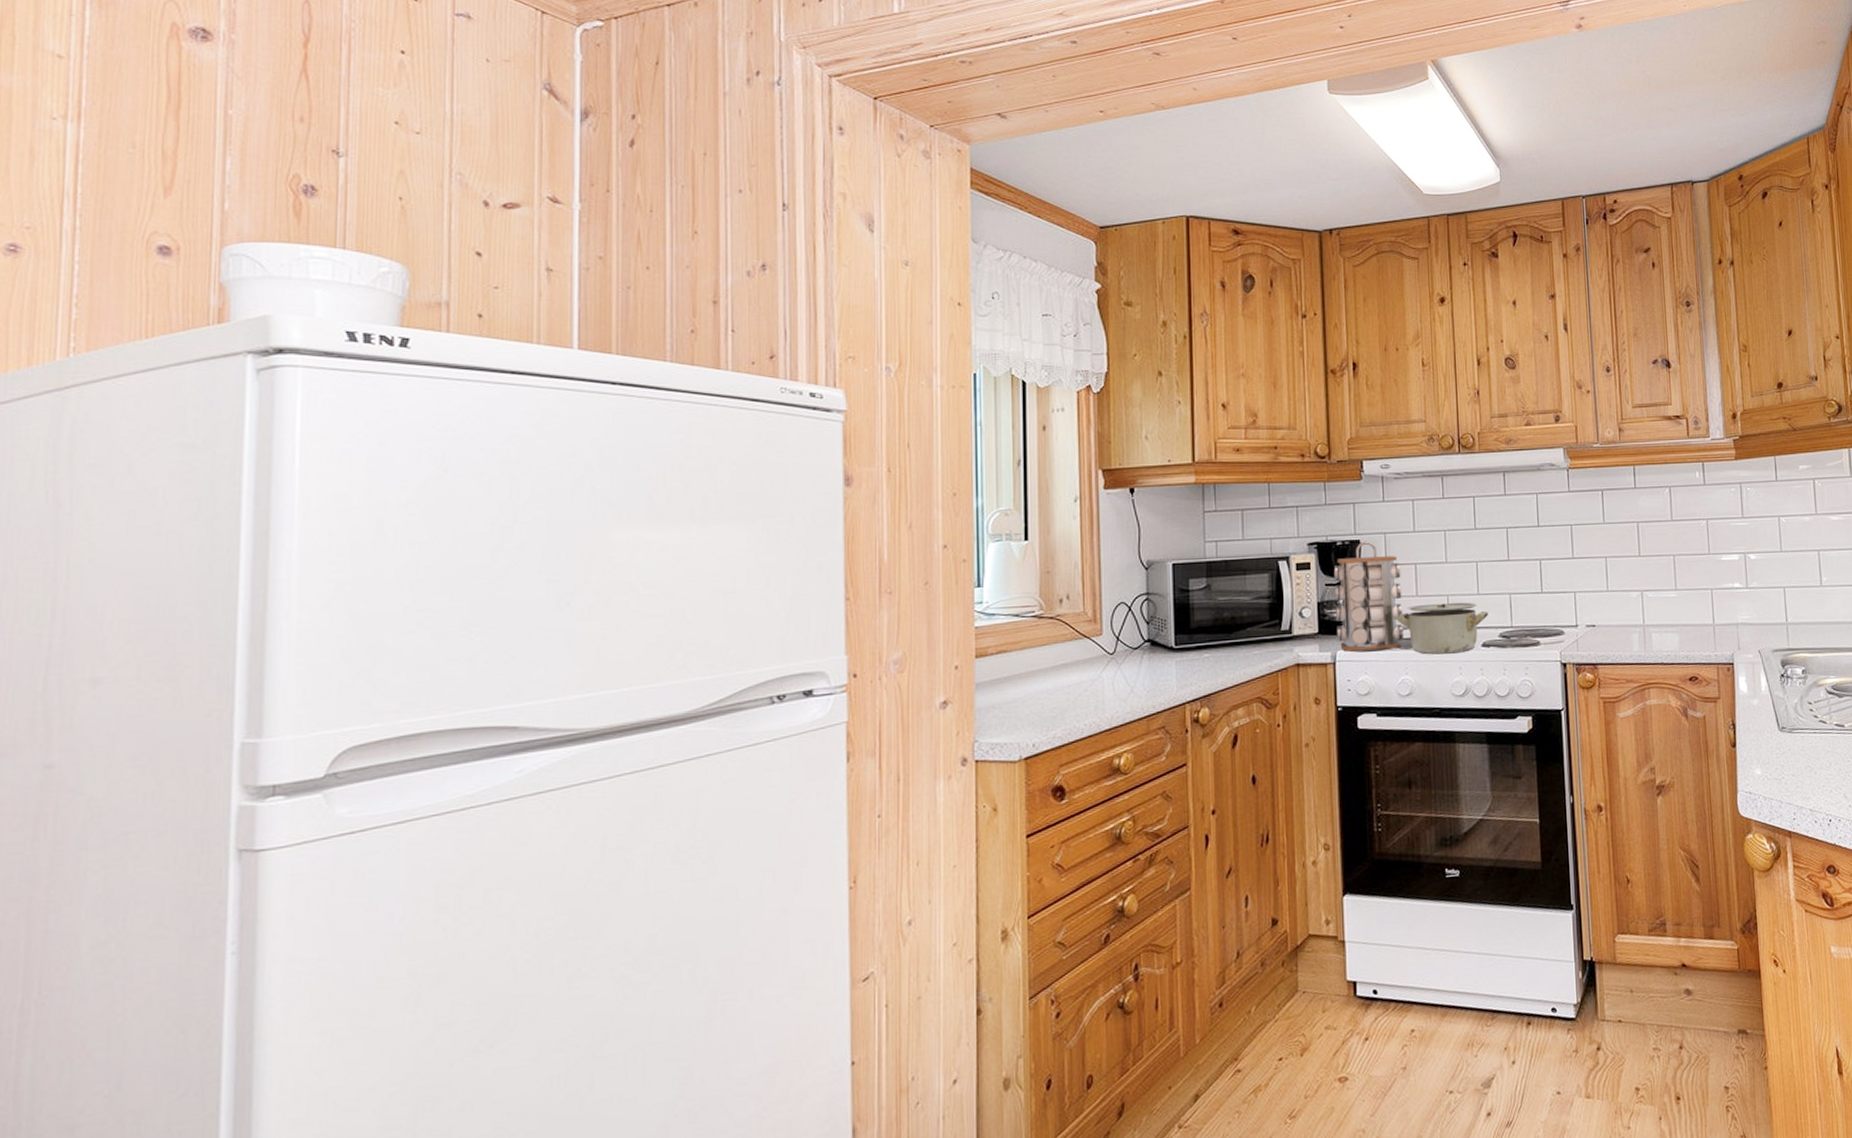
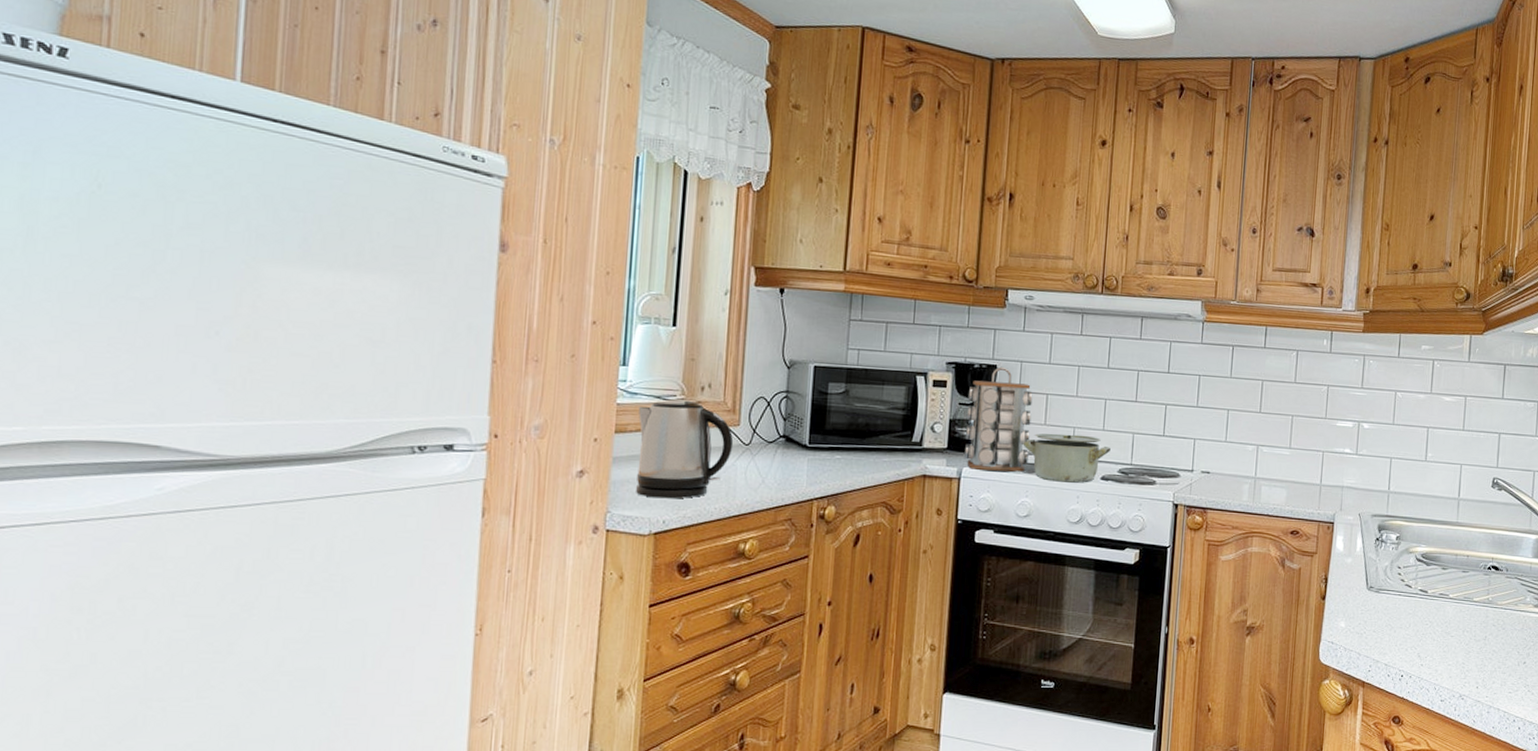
kettle: none [997,615,1098,721] -> present [636,399,734,499]

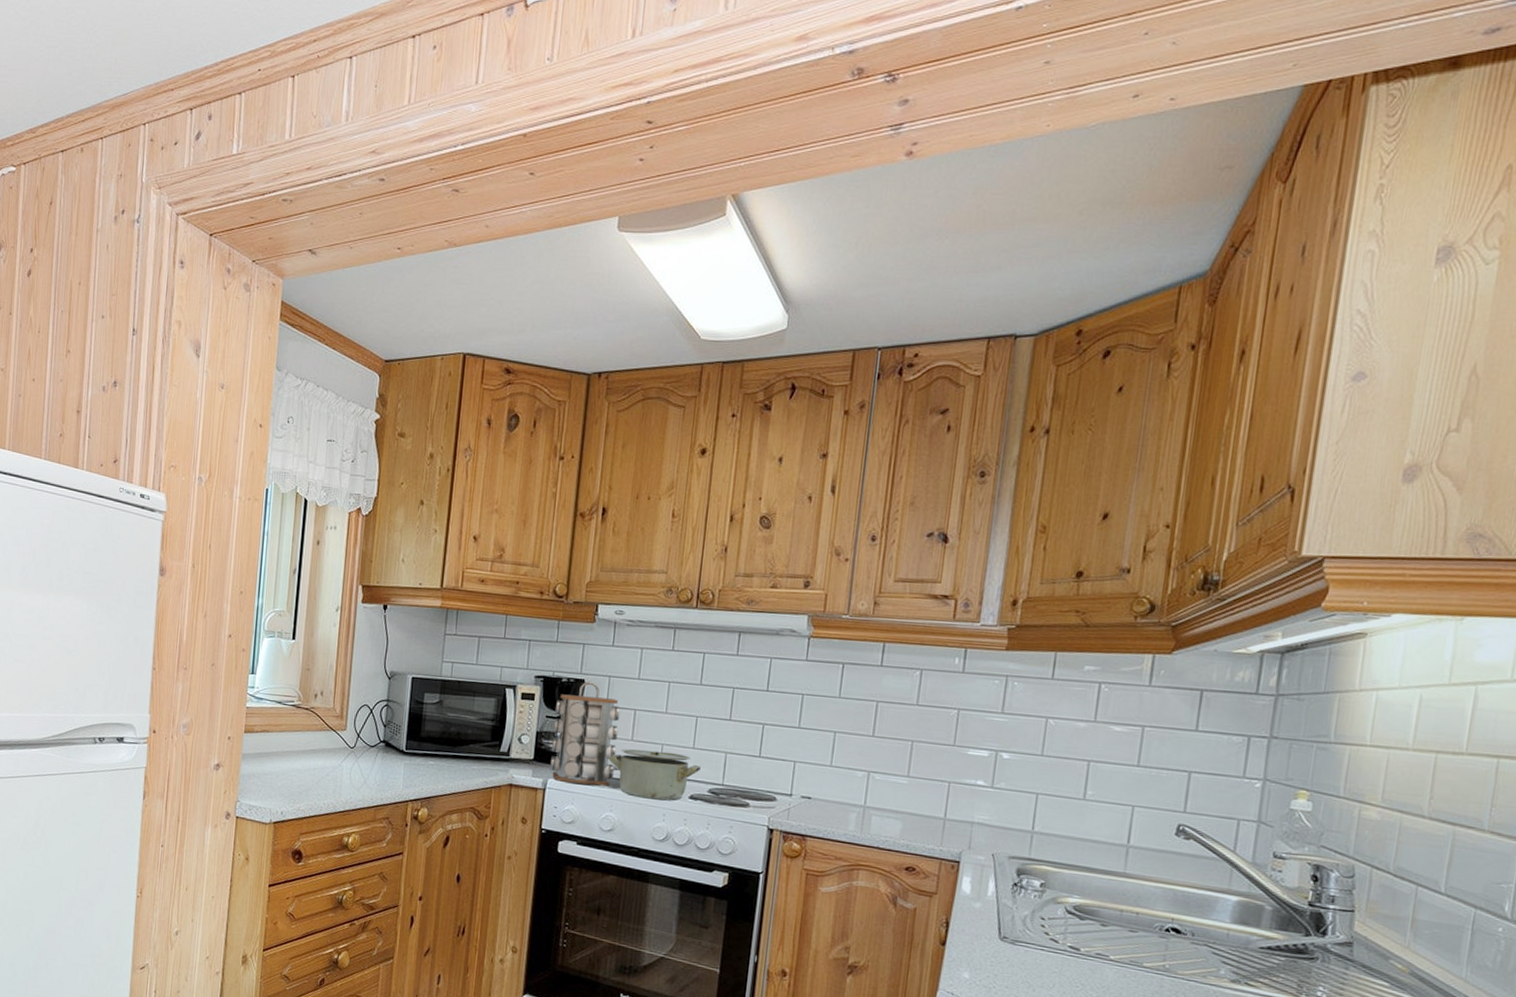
kettle: present [636,399,734,499] -> none [260,704,341,794]

